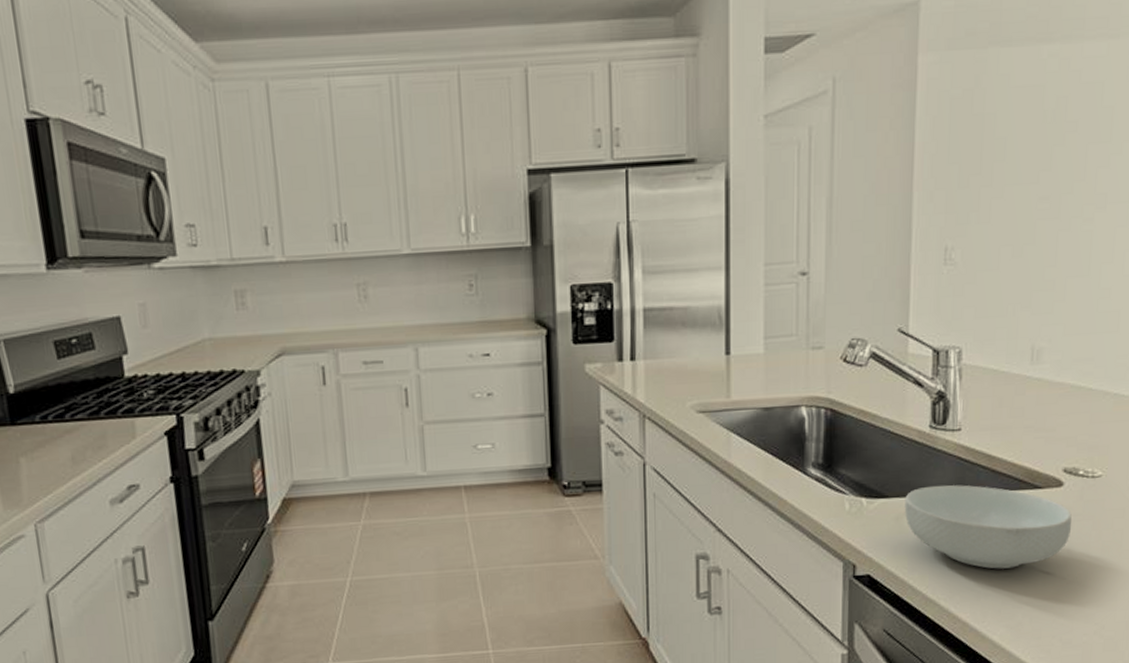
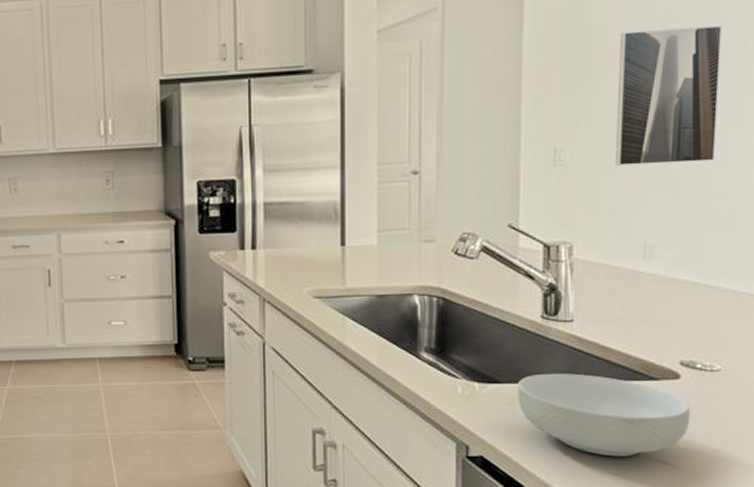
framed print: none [1005,115,1112,265] -> present [615,26,722,166]

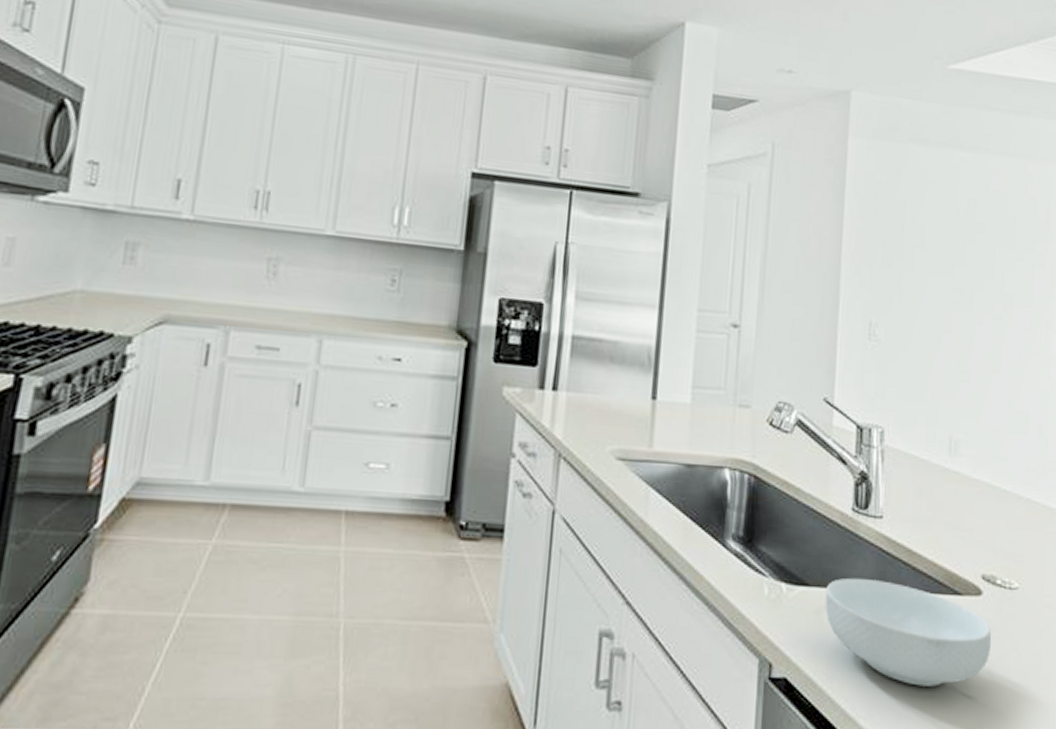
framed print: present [615,26,722,166] -> none [925,213,1015,358]

